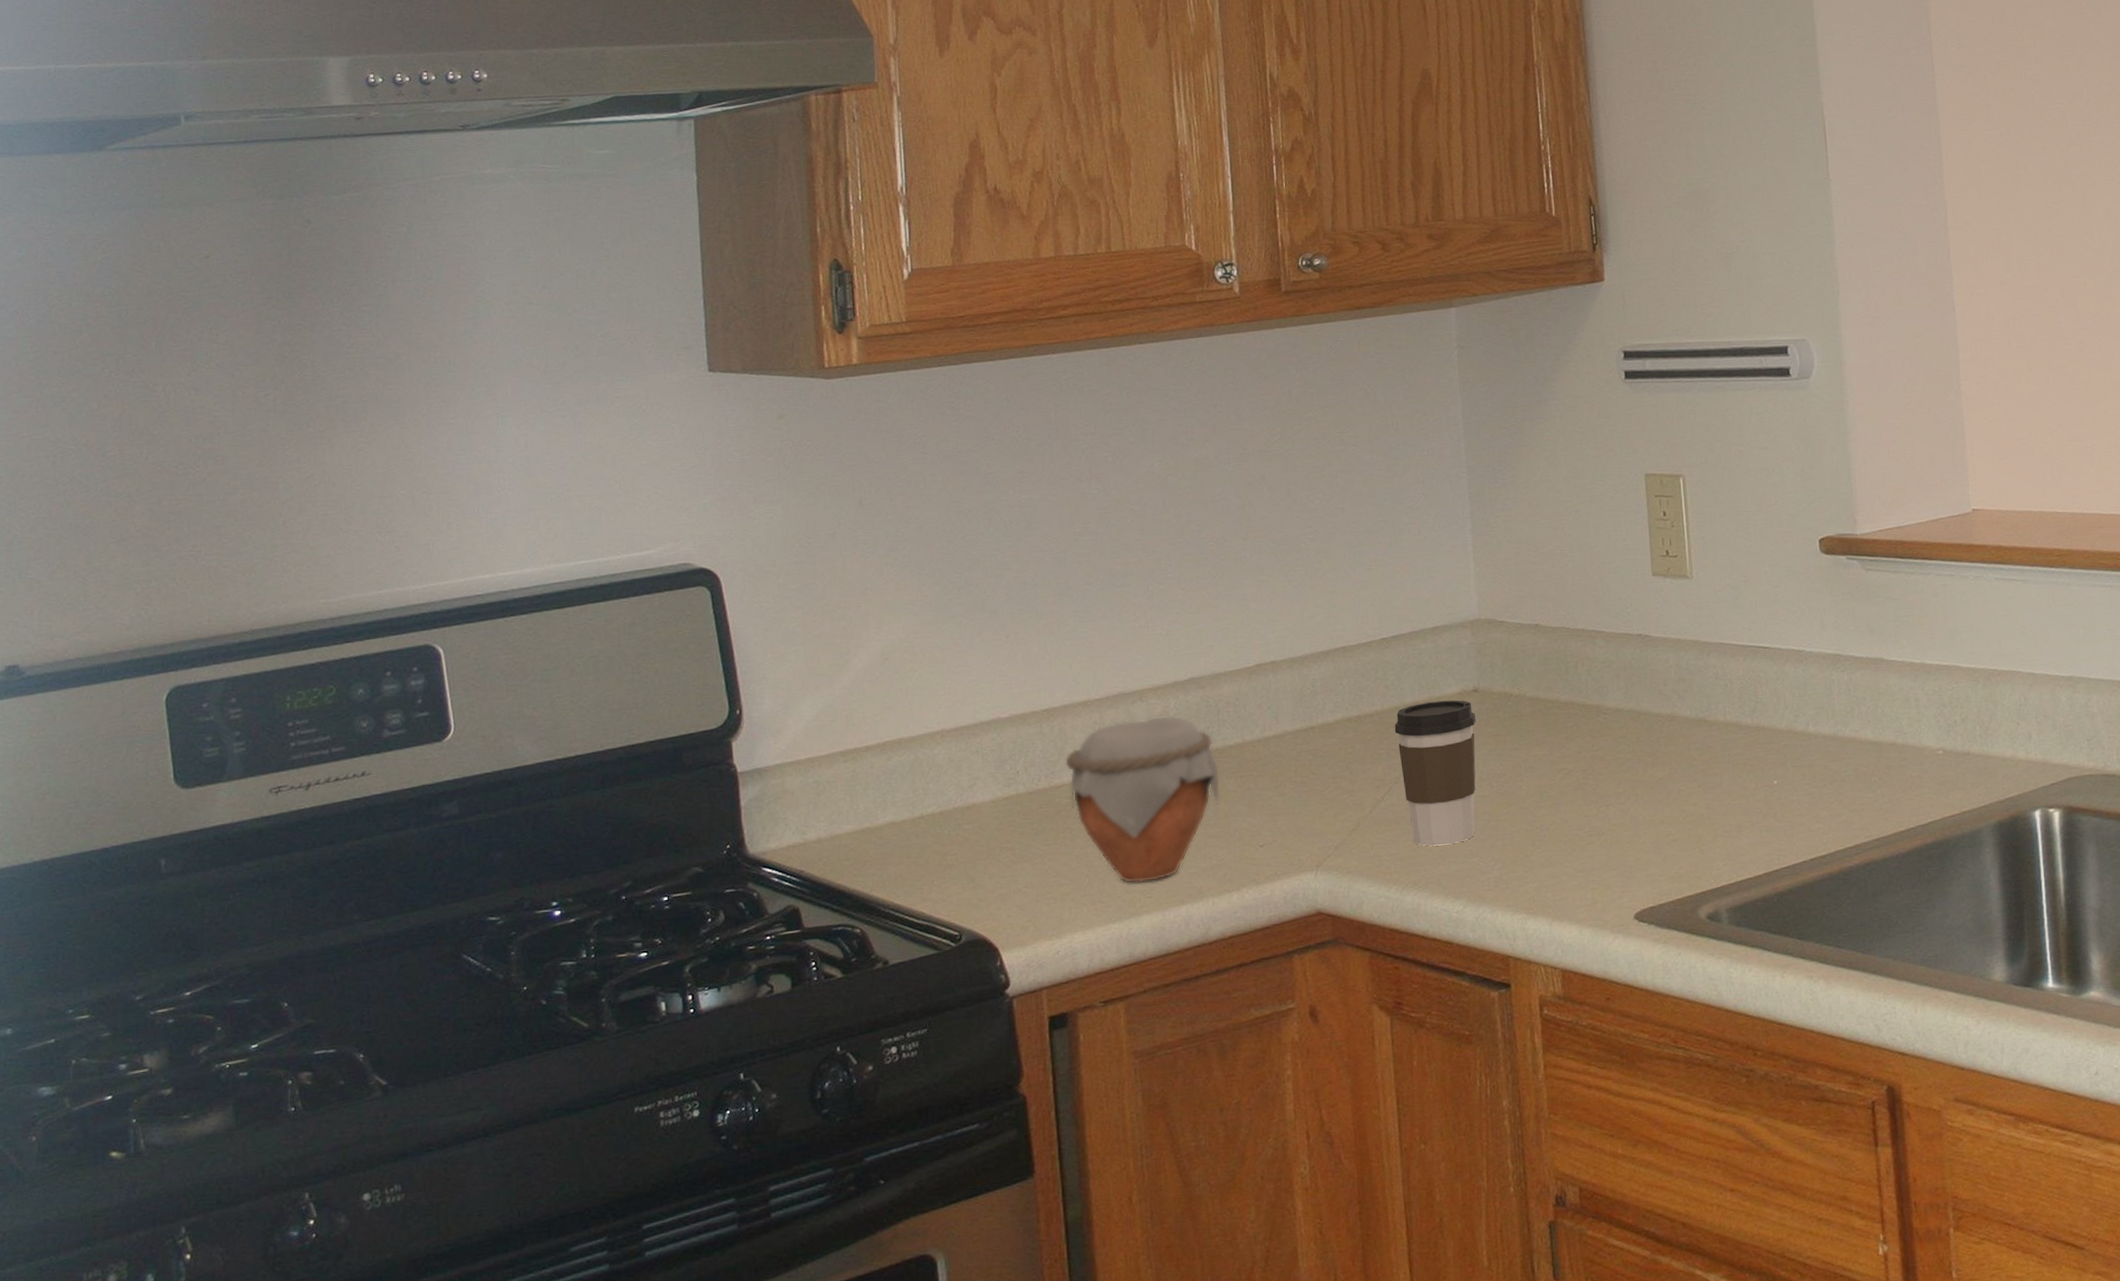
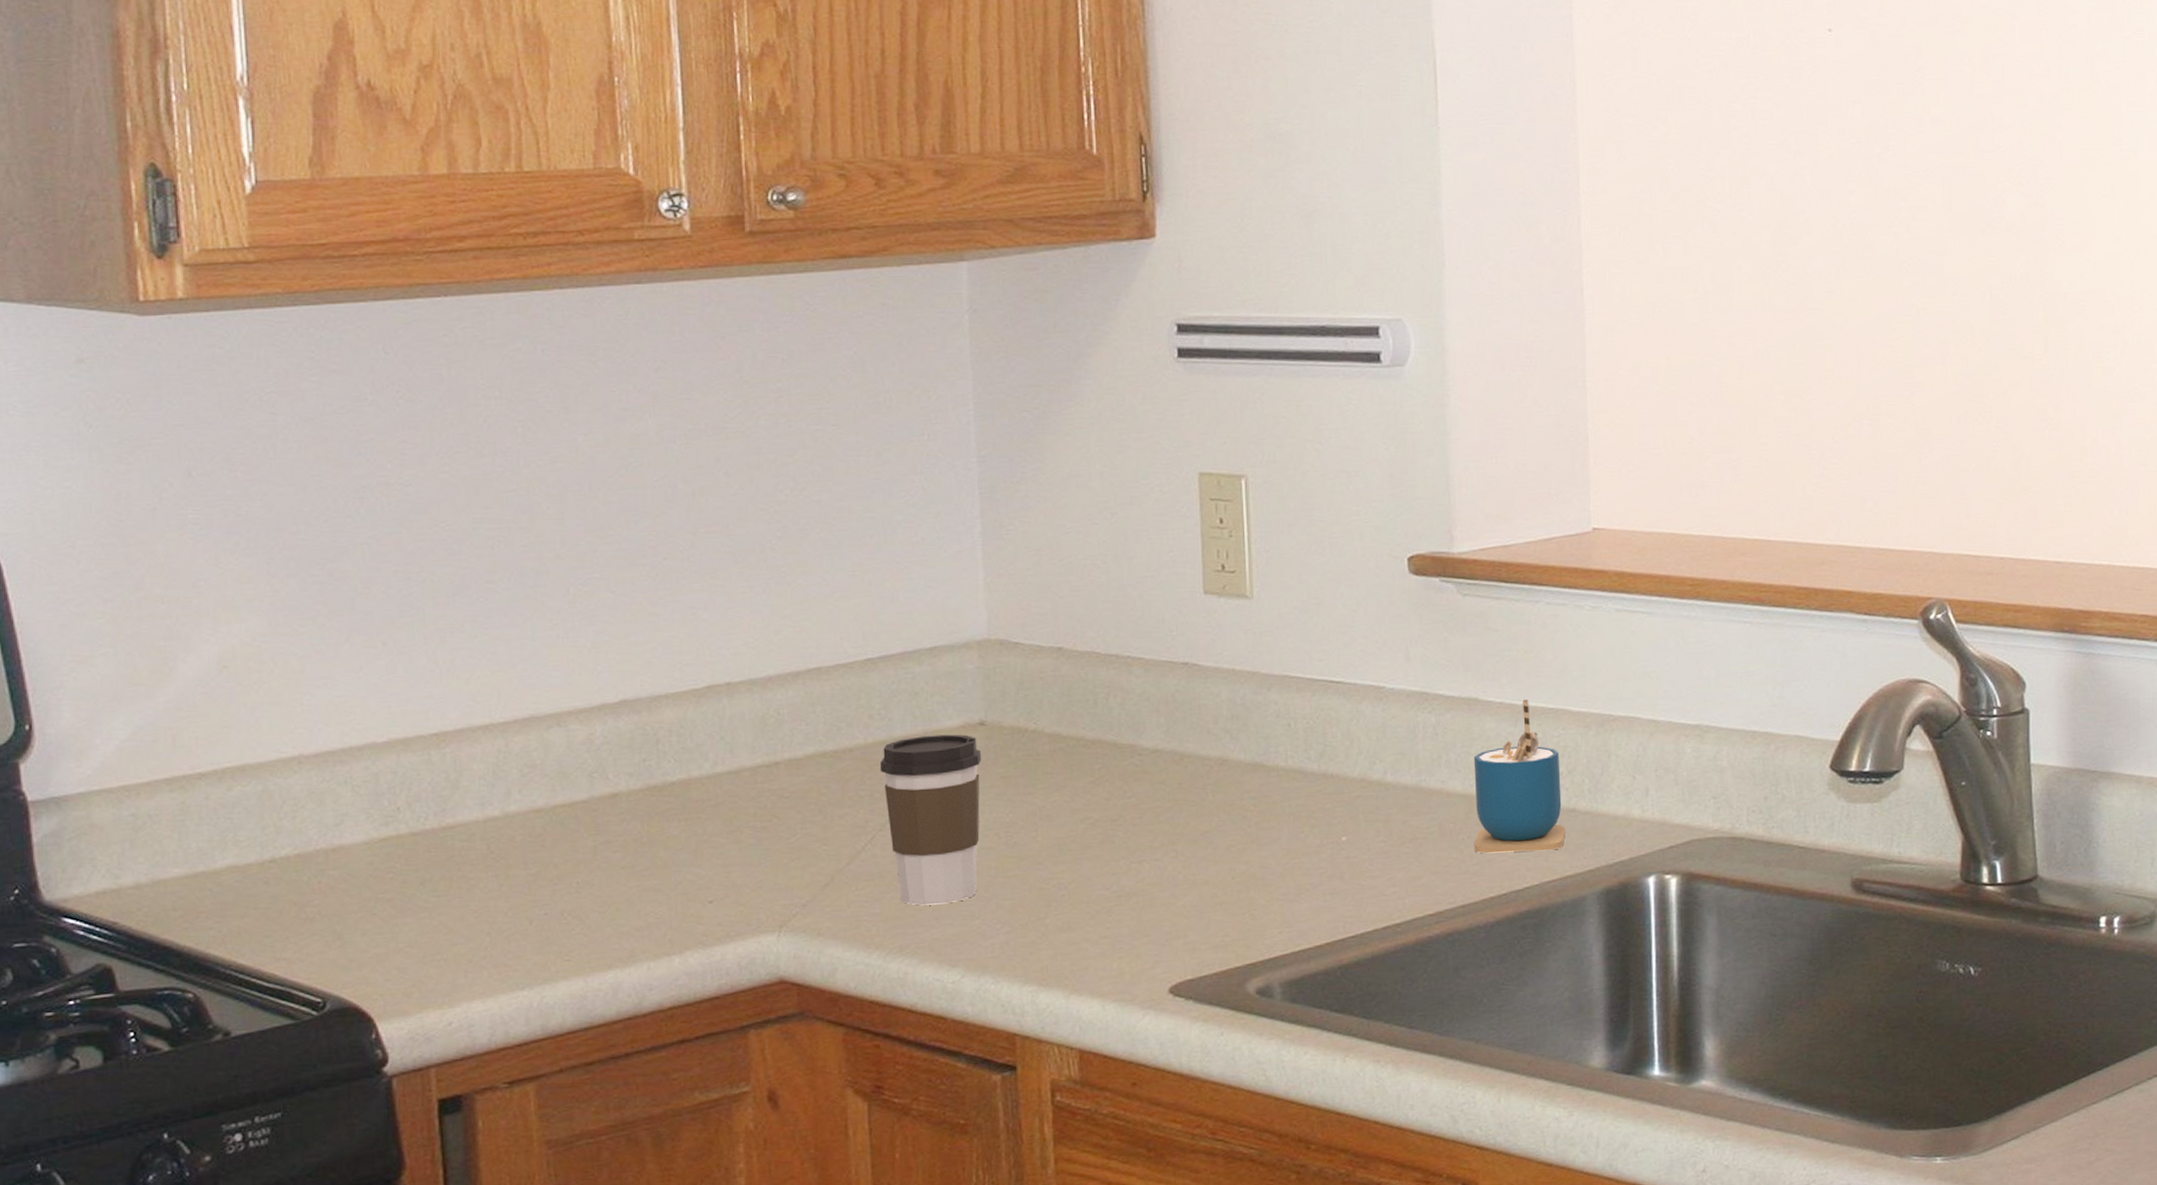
jar: present [1064,715,1221,884] -> none [459,744,660,944]
cup: none [1881,657,1962,793] -> present [1473,699,1565,854]

